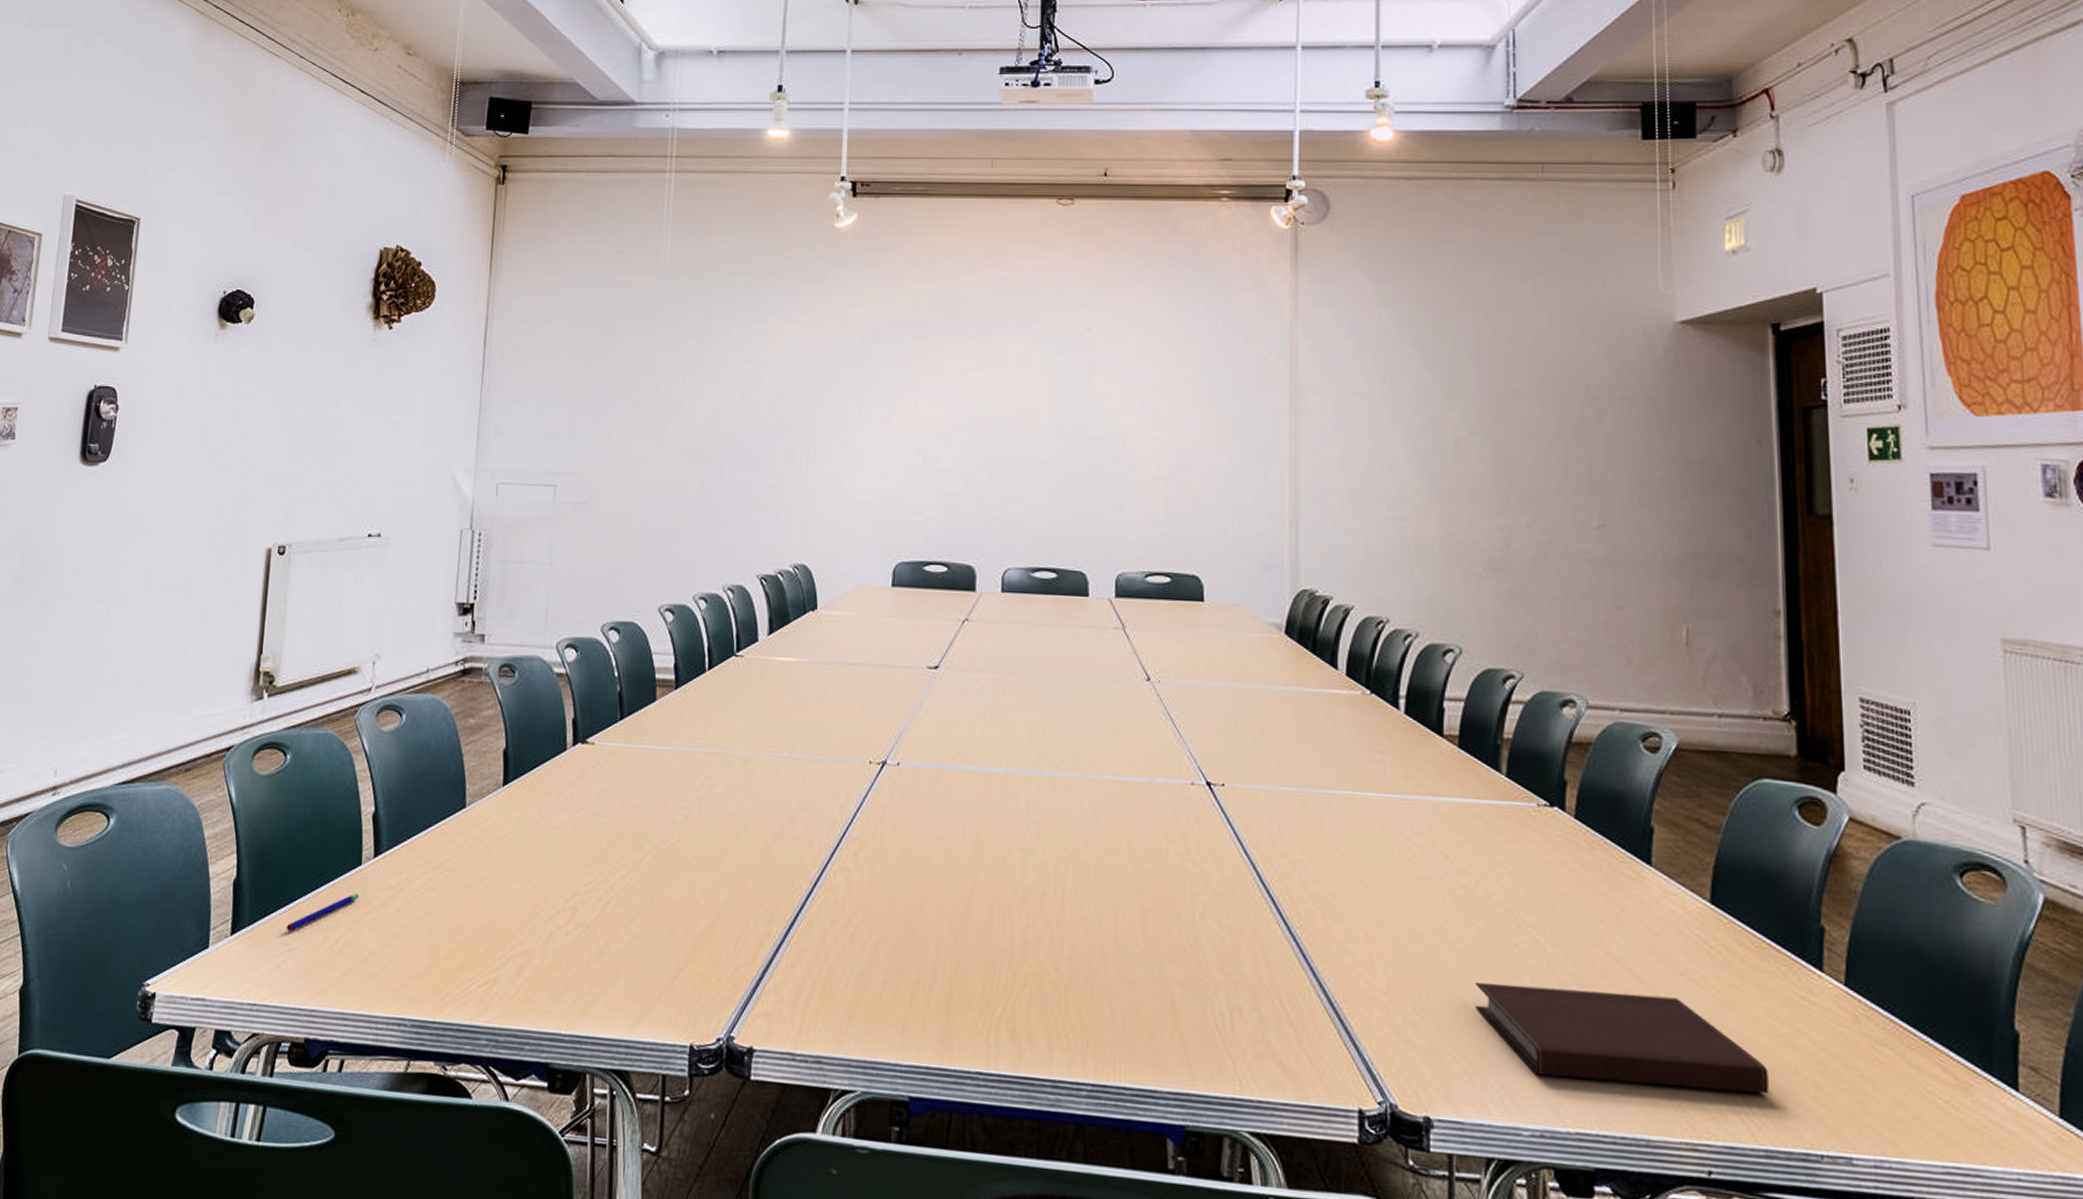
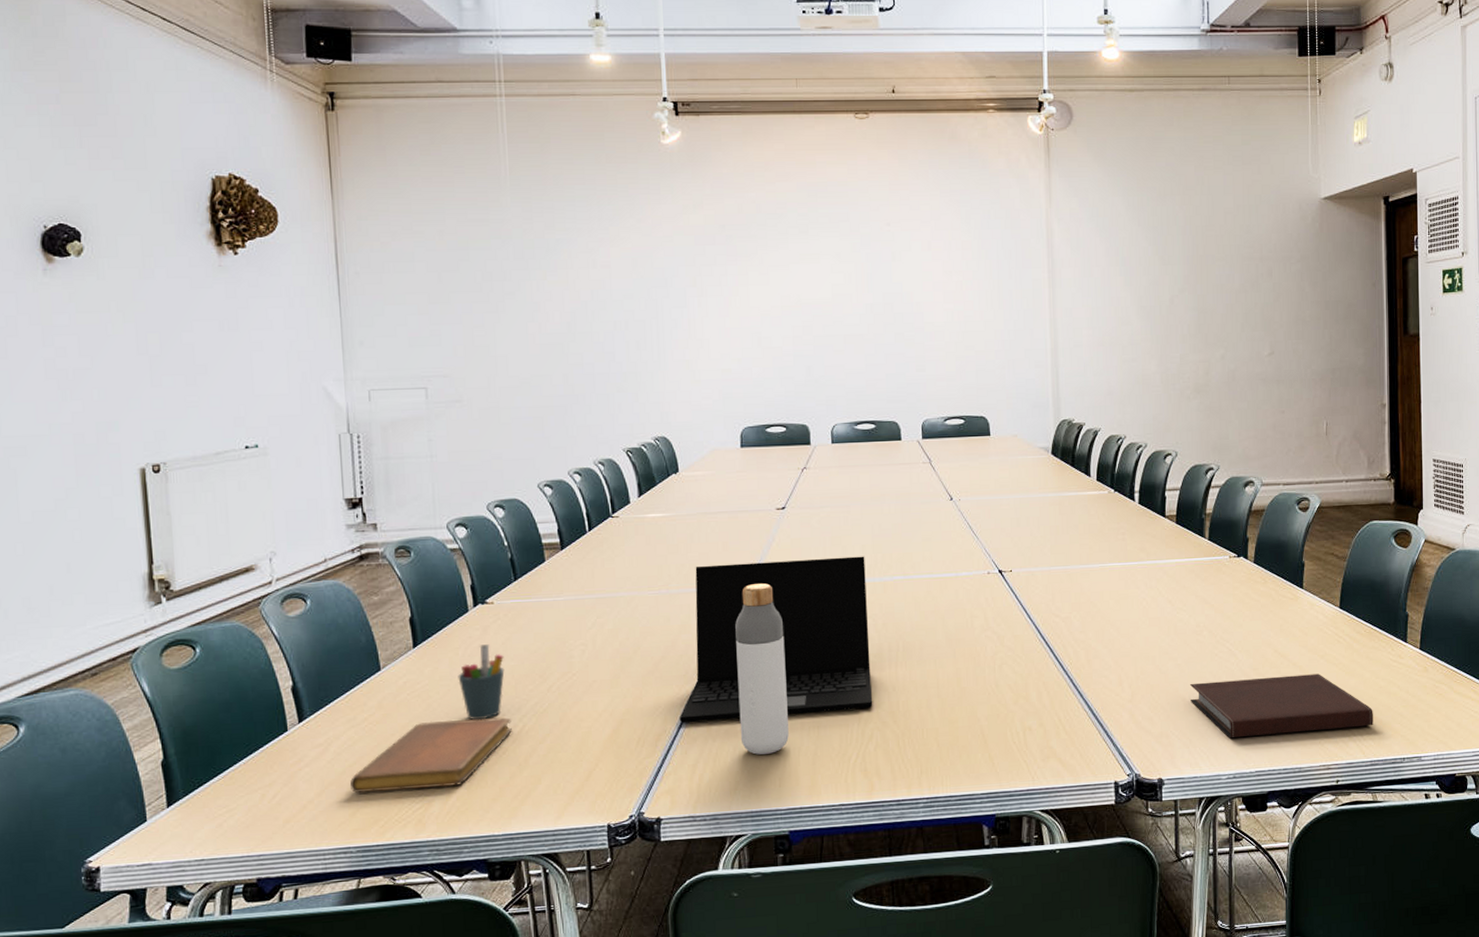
pen: present [286,893,359,931] -> none [221,755,289,795]
notebook: none [416,877,597,963] -> present [350,717,512,793]
pen holder: none [545,792,598,885] -> present [458,644,505,720]
laptop: none [787,727,1033,946] -> present [679,556,873,724]
bottle: none [859,759,925,987] -> present [735,583,789,755]

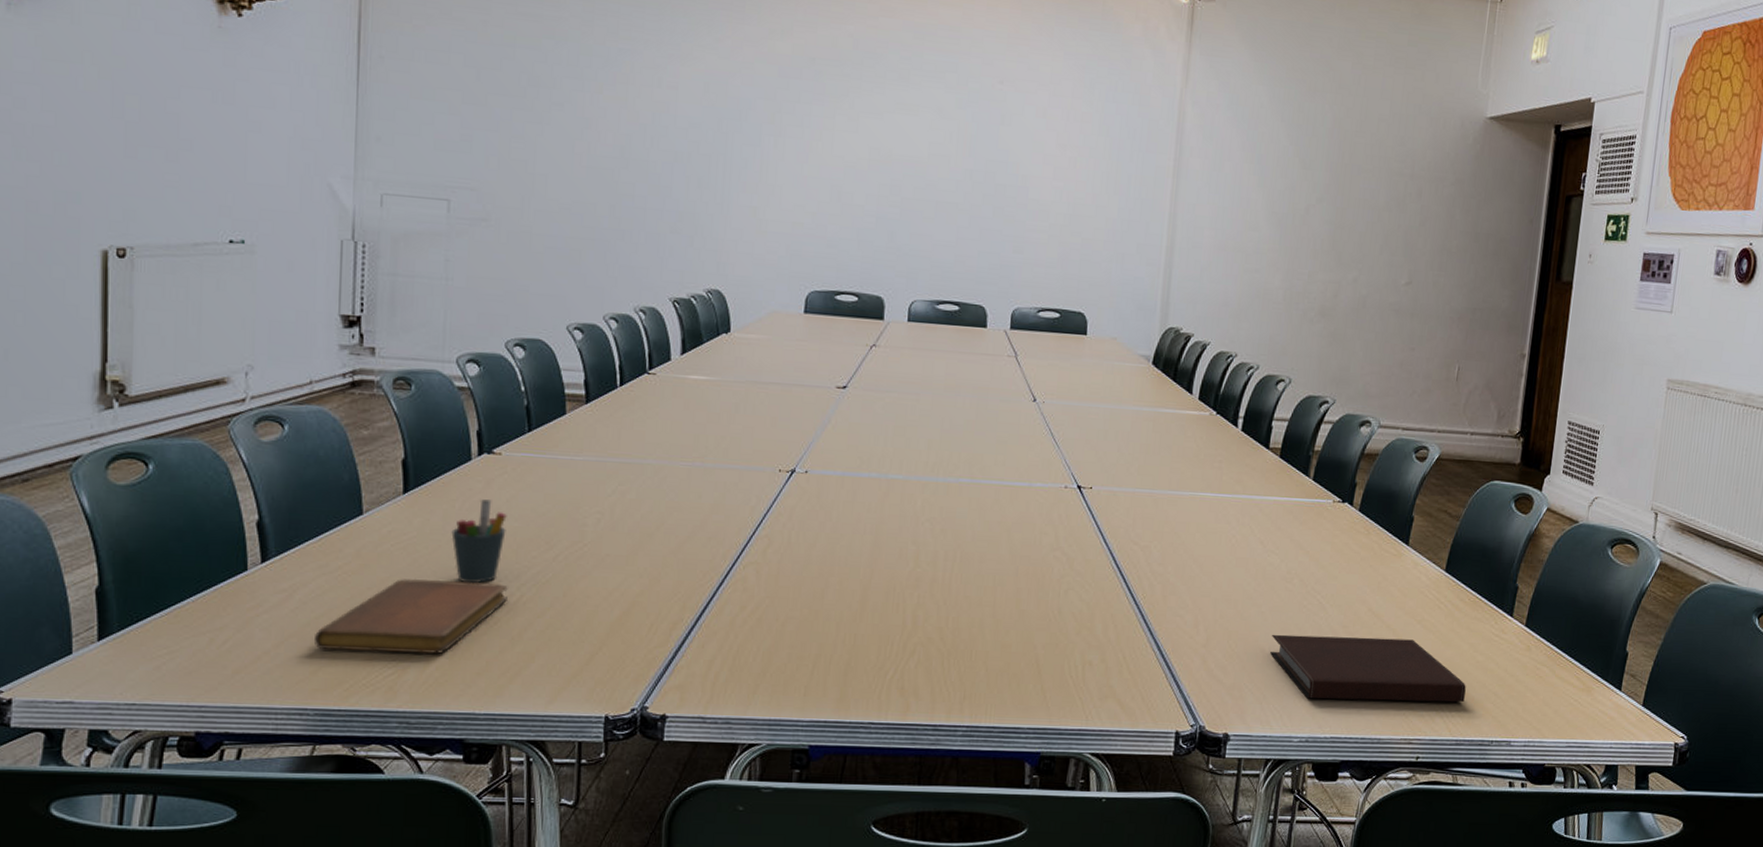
laptop: present [679,556,873,724] -> none [699,440,930,621]
bottle: present [735,583,789,755] -> none [766,468,830,658]

